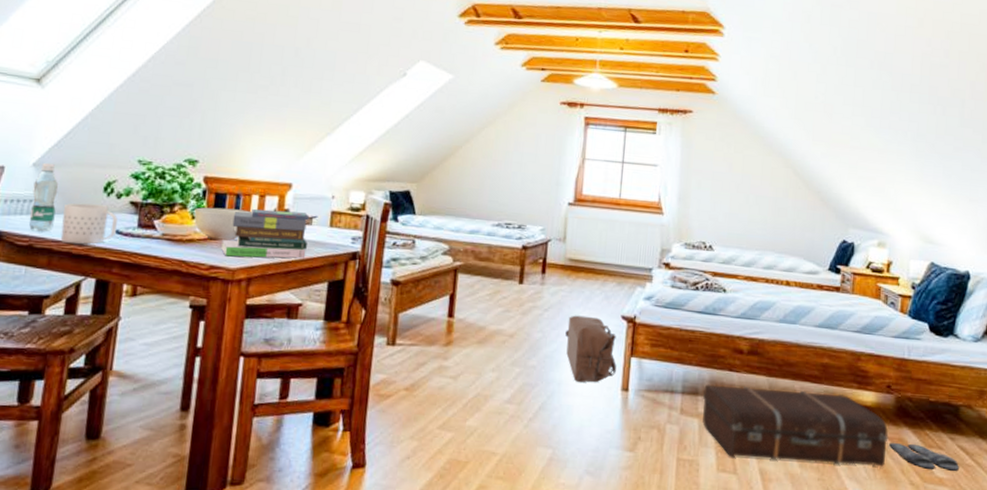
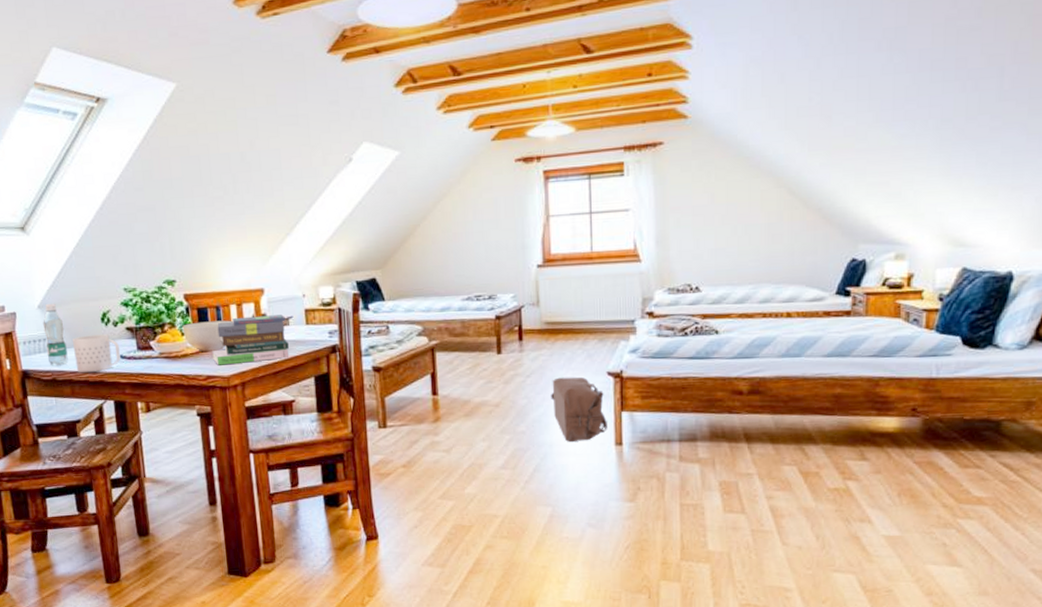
suitcase: present [702,384,889,467] -> none [701,422,916,497]
slippers: present [889,442,959,471] -> none [917,465,1001,490]

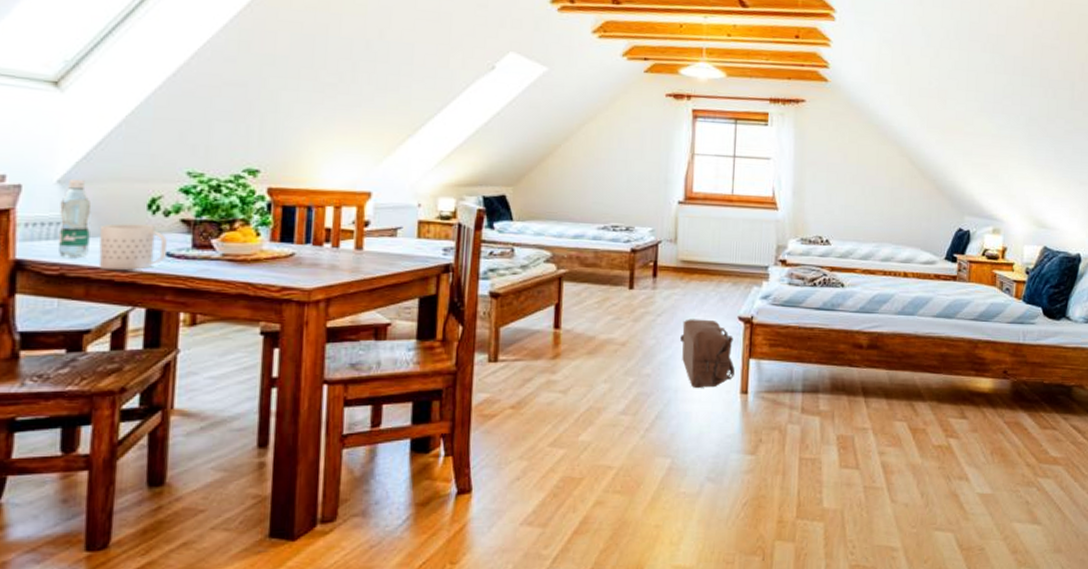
bowl: present [182,320,233,352] -> none [258,222,326,258]
books: present [212,315,289,366] -> none [293,221,393,276]

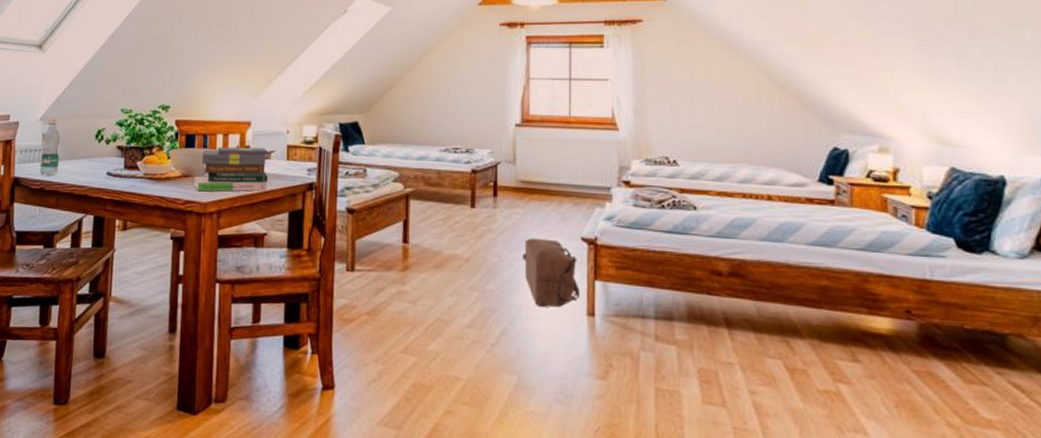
mug: present [98,223,167,271] -> none [64,150,108,186]
bowl: none [258,222,326,258] -> present [169,147,217,177]
books: none [293,221,393,276] -> present [194,146,268,192]

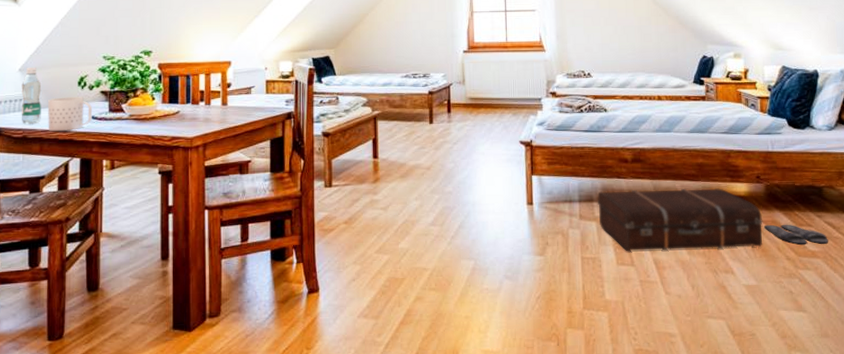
mug: none [64,150,108,186] -> present [48,97,92,132]
bowl: present [169,147,217,177] -> none [154,87,200,115]
books: present [194,146,268,192] -> none [179,84,249,128]
duffel bag: present [523,238,580,308] -> none [474,145,520,201]
suitcase: none [678,309,913,404] -> present [597,187,763,251]
slippers: none [915,376,1013,412] -> present [764,224,828,245]

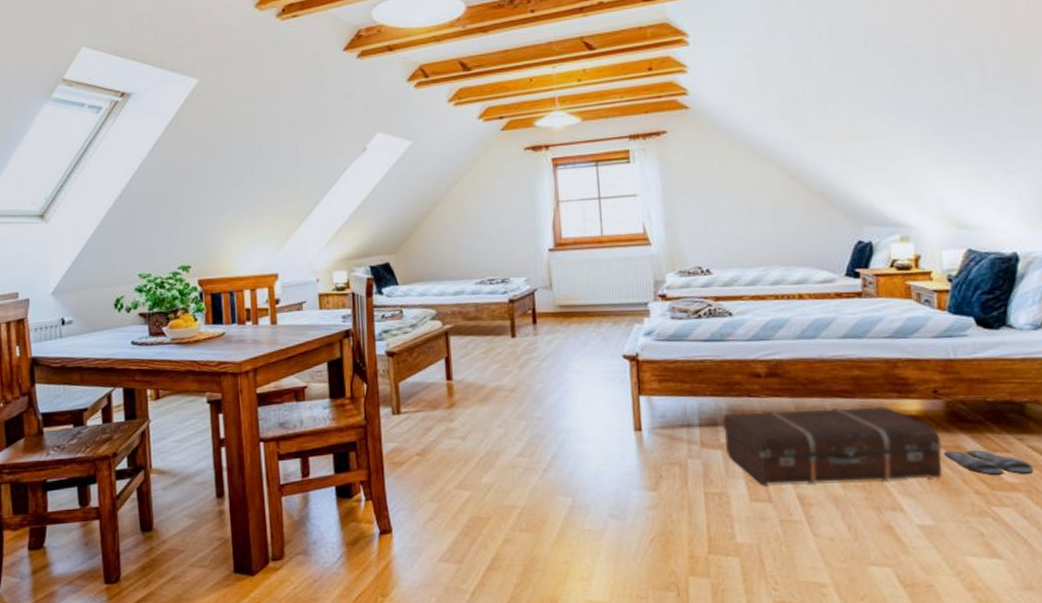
bottle: present [21,67,42,125] -> none [56,289,79,353]
mug: present [48,97,92,132] -> none [85,320,132,360]

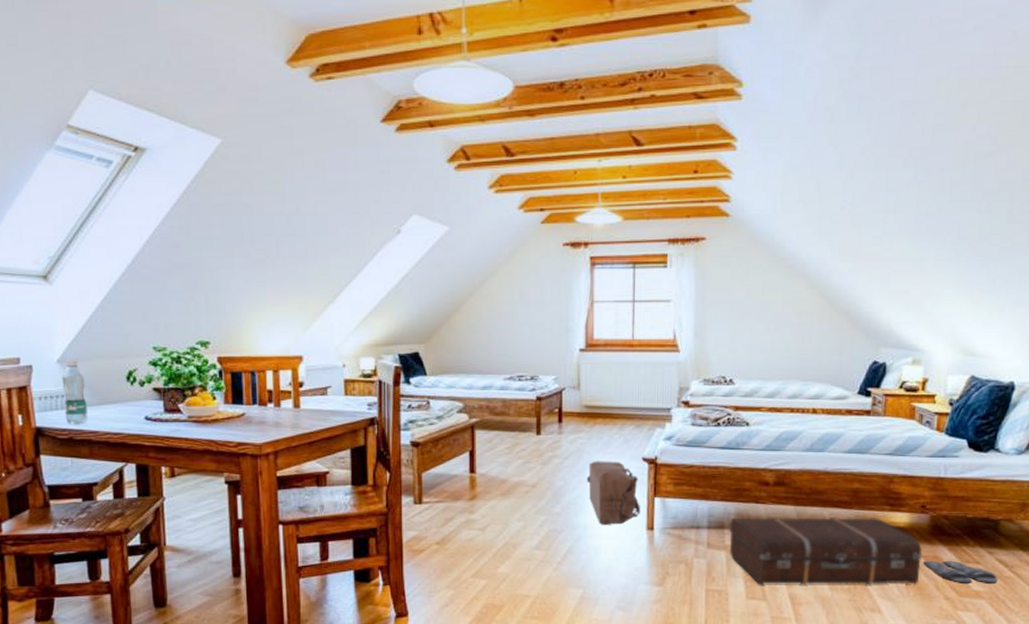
bottle: none [56,289,79,353] -> present [62,358,88,425]
duffel bag: none [567,360,626,427] -> present [587,461,640,525]

